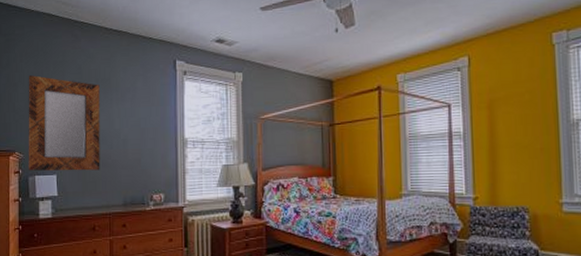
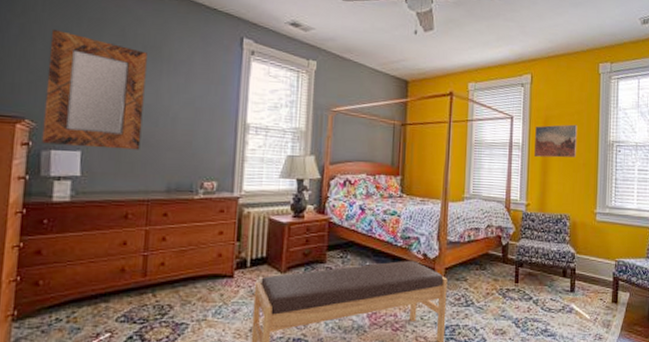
wall art: none [478,105,531,145] -> present [534,124,577,158]

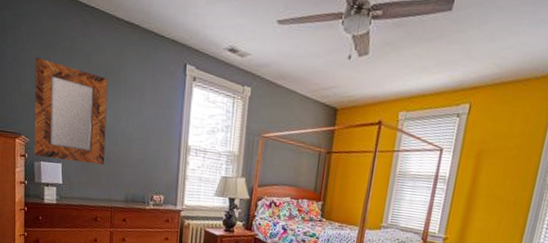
wall art: present [534,124,577,158] -> none [460,159,514,195]

